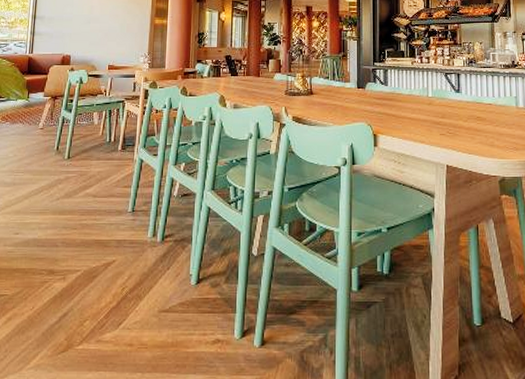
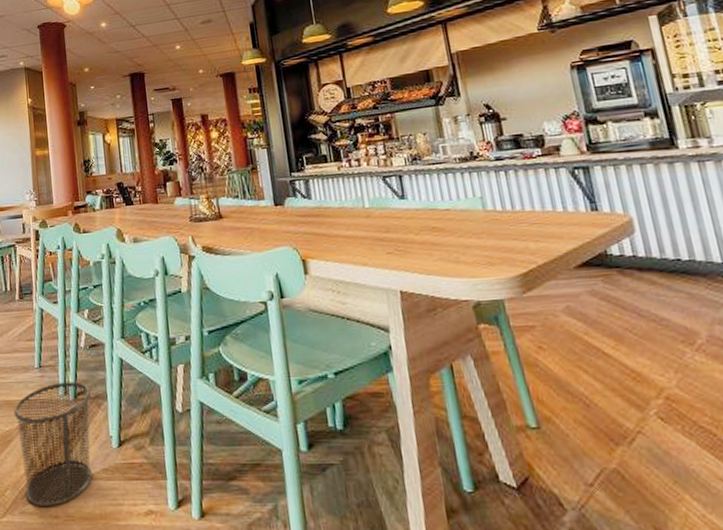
waste bin: none [102,225,178,336] -> present [14,381,92,507]

